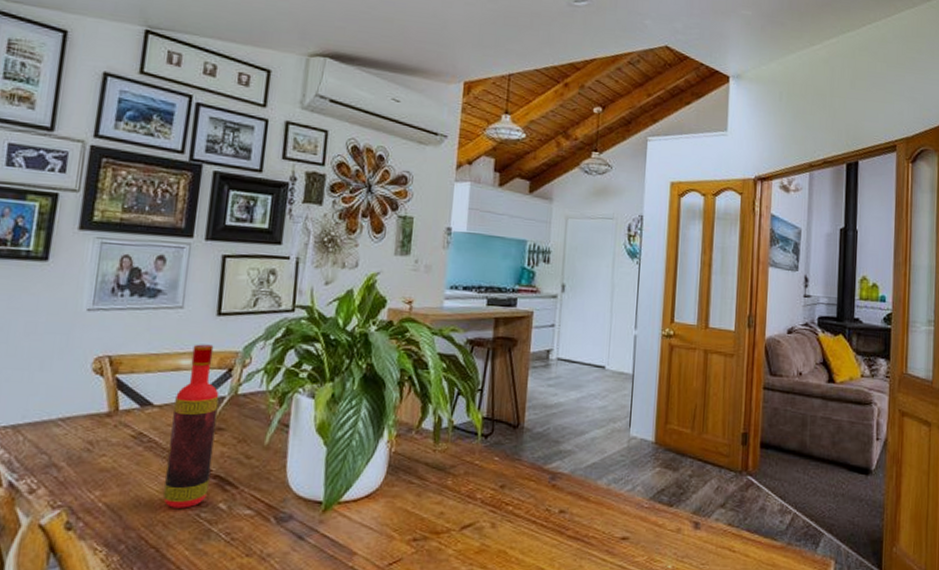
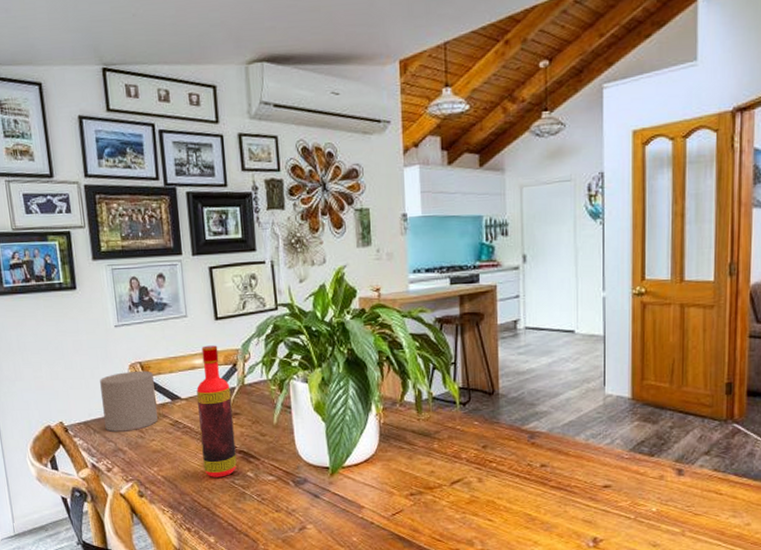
candle: none [41,366,124,442] -> present [100,370,158,432]

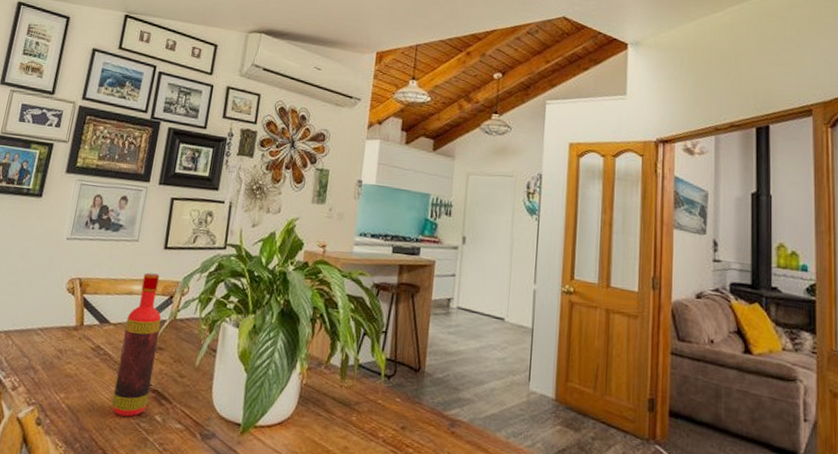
candle: present [100,370,158,432] -> none [25,285,90,349]

